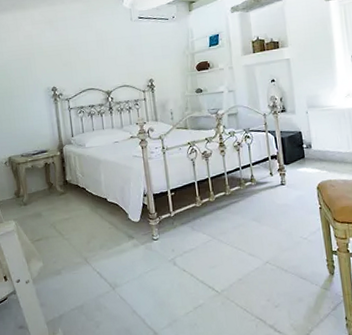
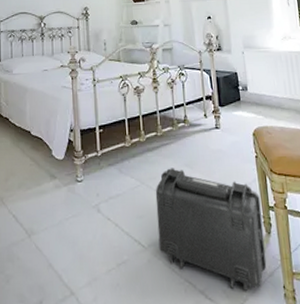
backpack: none [226,223,330,325] -> present [155,168,267,292]

